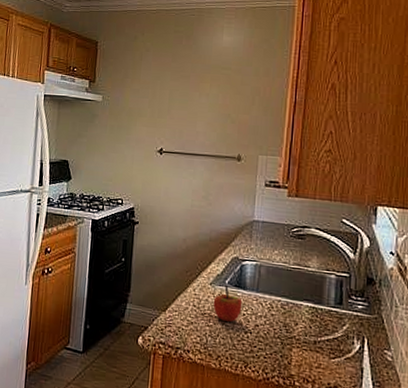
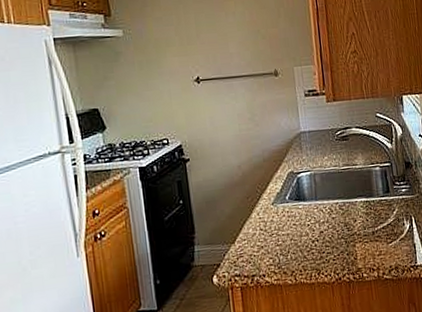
apple: present [213,286,243,322] -> none [278,202,306,237]

